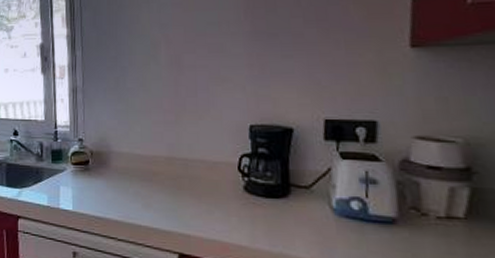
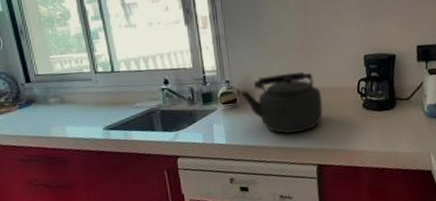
kettle: none [94,137,192,211] -> present [240,71,324,134]

